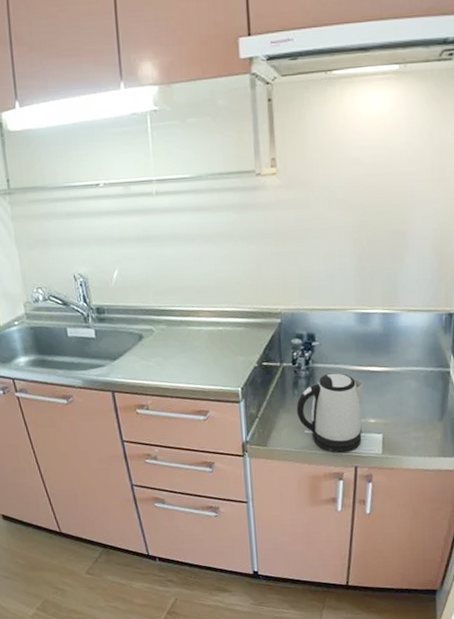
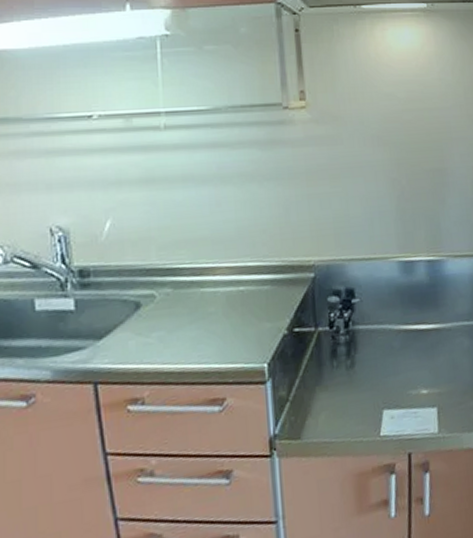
kettle: present [296,373,364,453] -> none [335,334,415,439]

